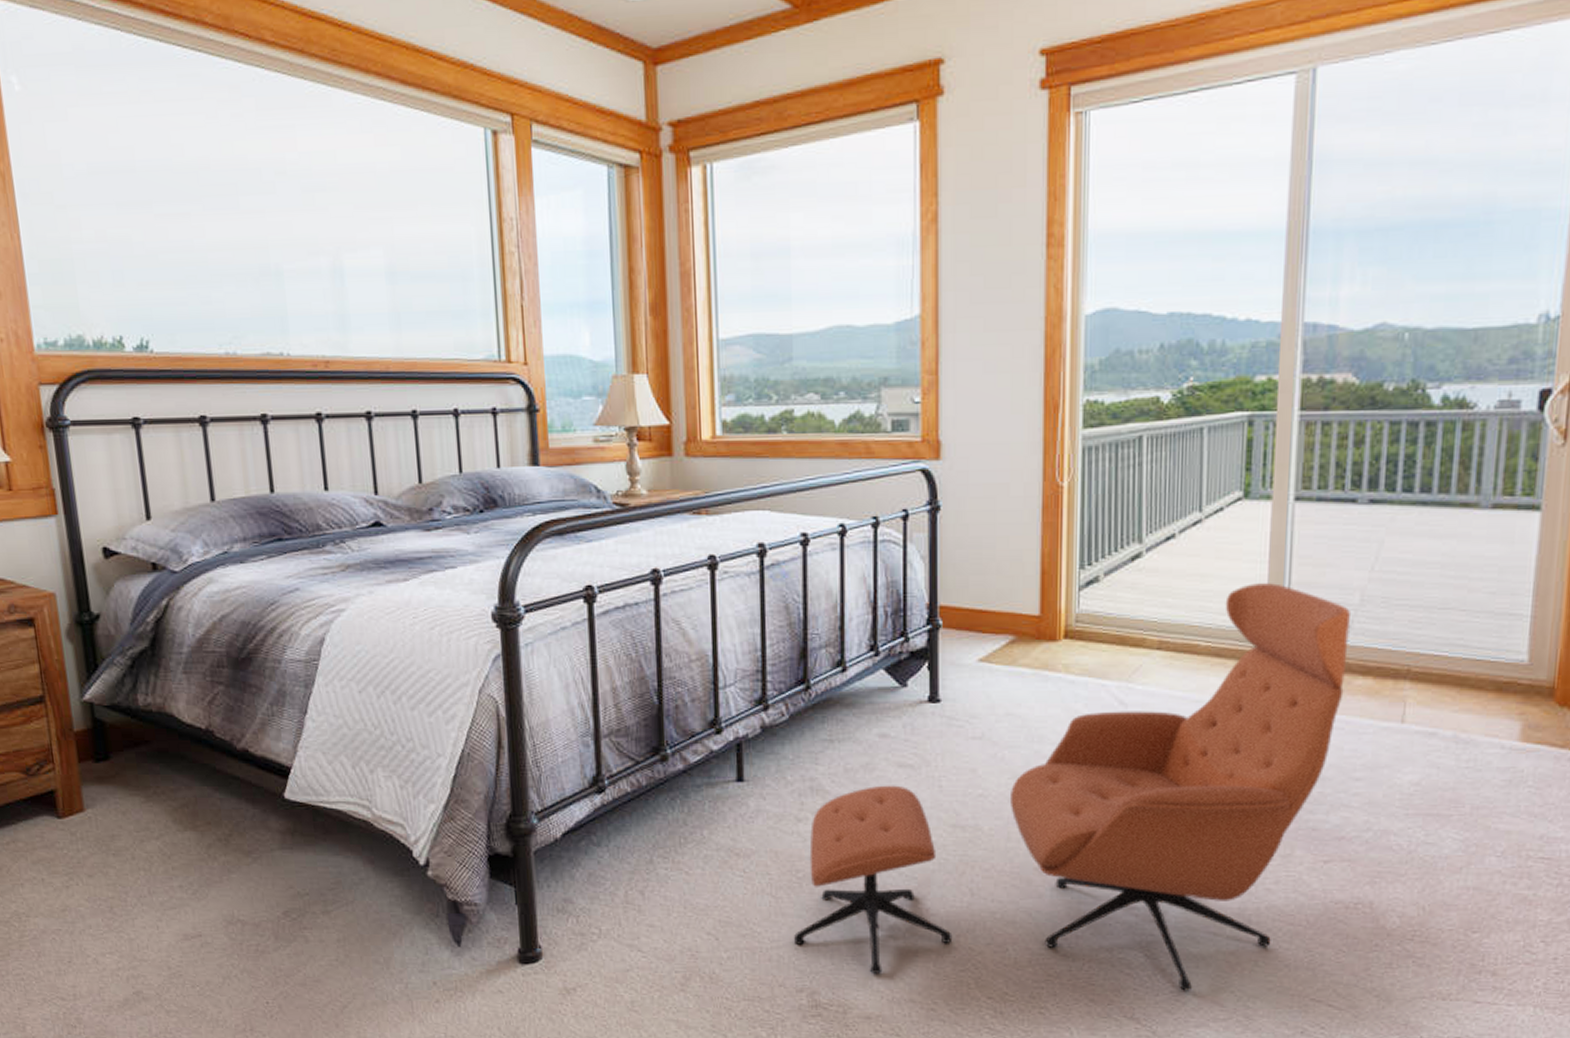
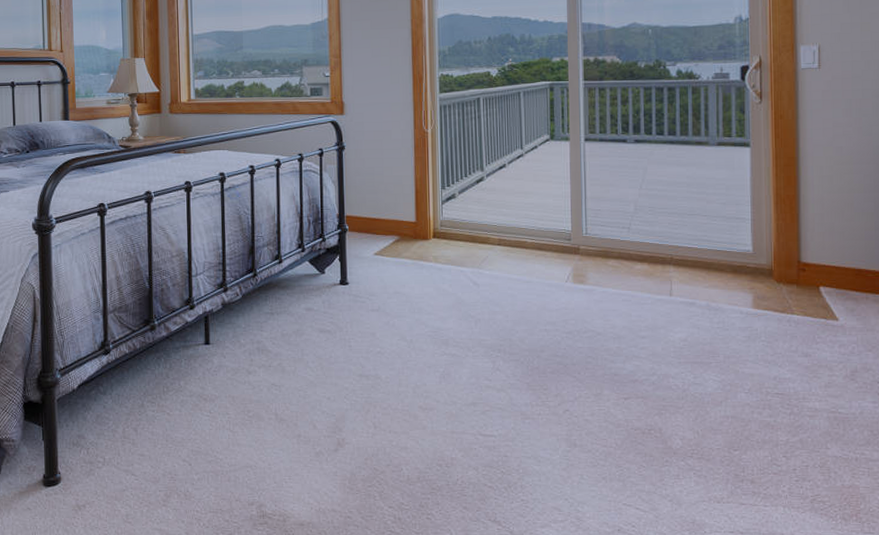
lounge chair: present [794,583,1350,991] -> none [247,198,629,499]

